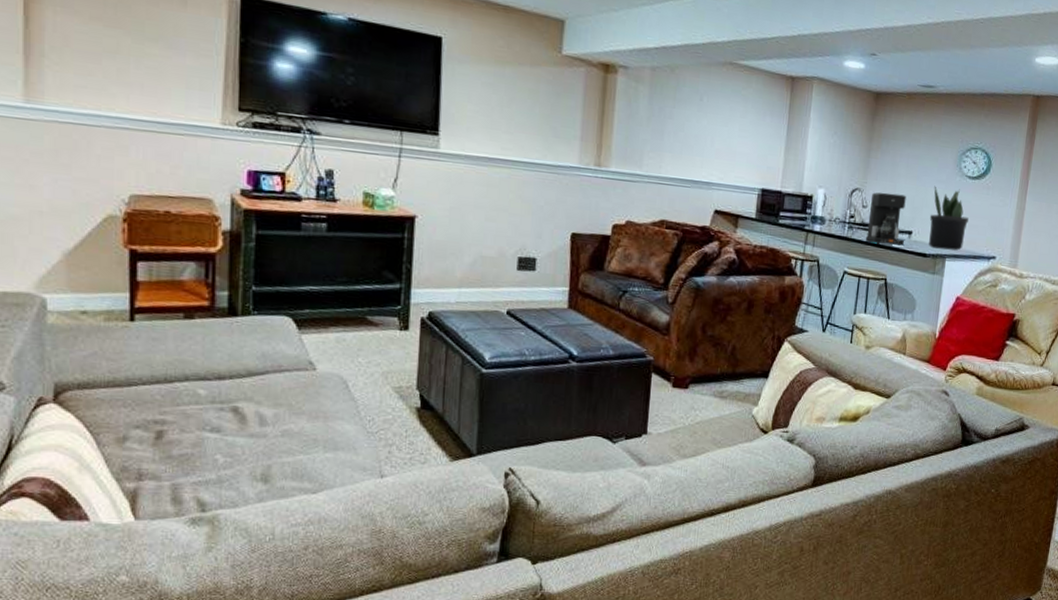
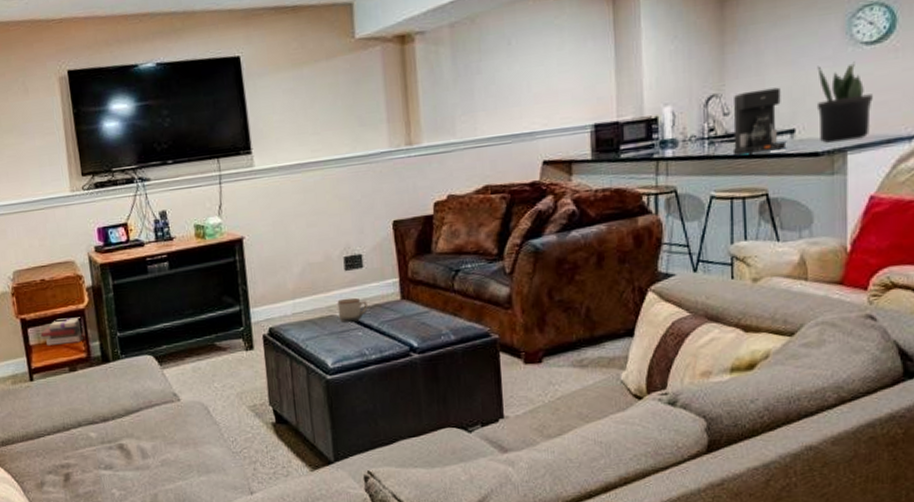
books: none [153,258,211,290] -> present [40,317,86,346]
mug: none [503,296,534,323] -> present [337,297,368,324]

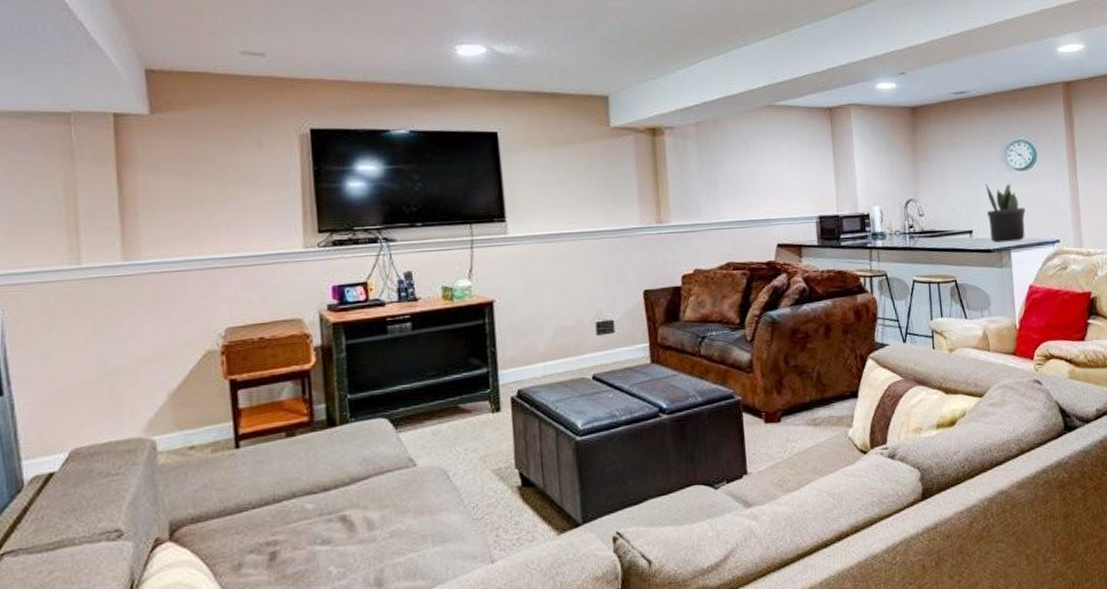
books: present [40,317,86,346] -> none [253,378,309,409]
mug: present [337,297,368,324] -> none [588,361,618,386]
coffee maker: present [732,87,785,157] -> none [926,197,967,249]

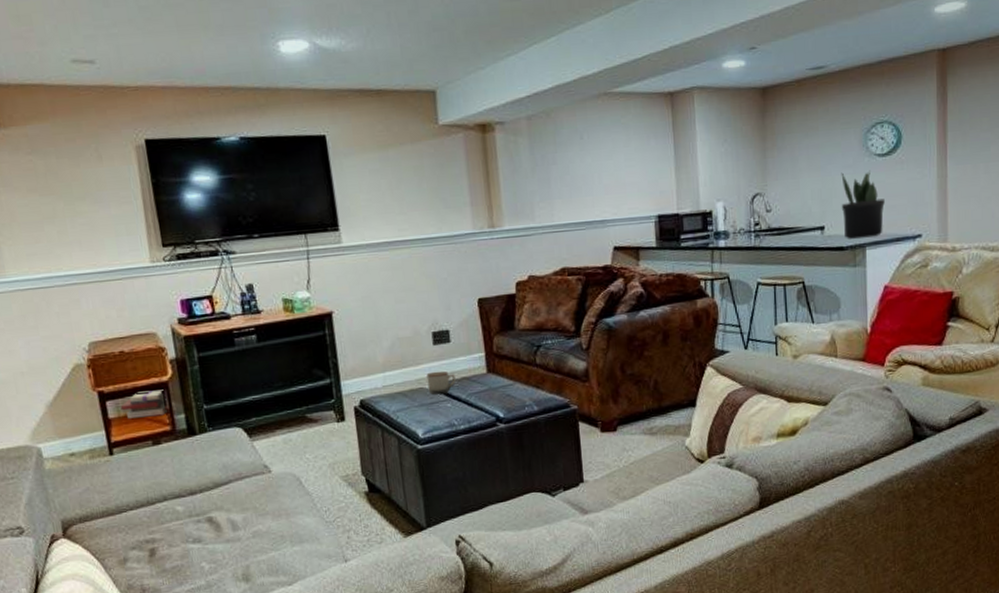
books: none [253,378,309,409] -> present [120,389,170,419]
mug: none [588,361,618,386] -> present [426,370,456,396]

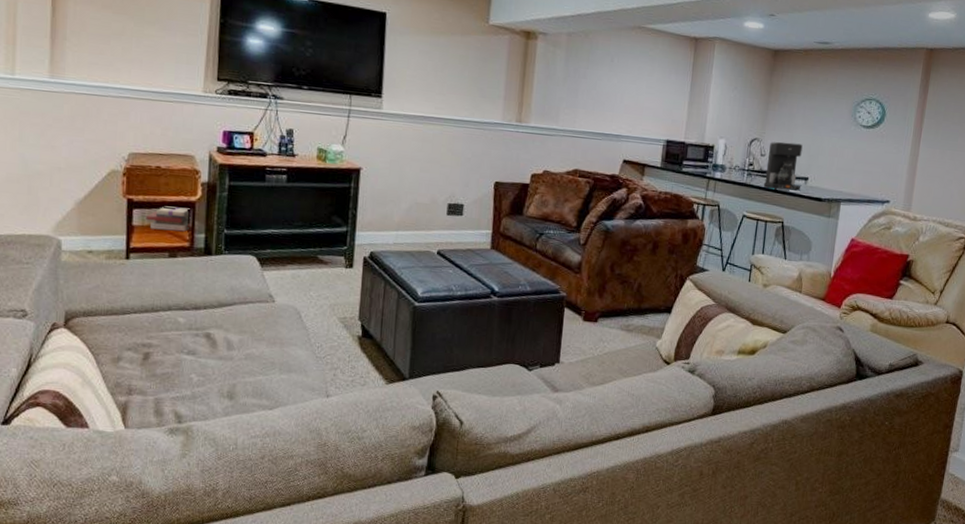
mug: present [426,370,456,396] -> none [434,238,461,262]
coffee maker: none [774,189,817,248] -> present [763,141,803,192]
planter: present [841,170,885,239] -> none [824,135,863,195]

